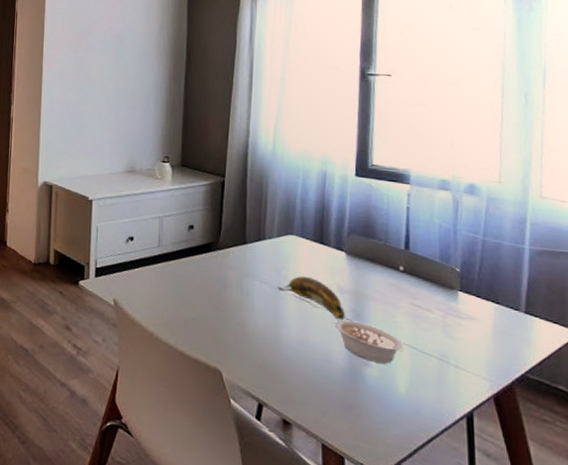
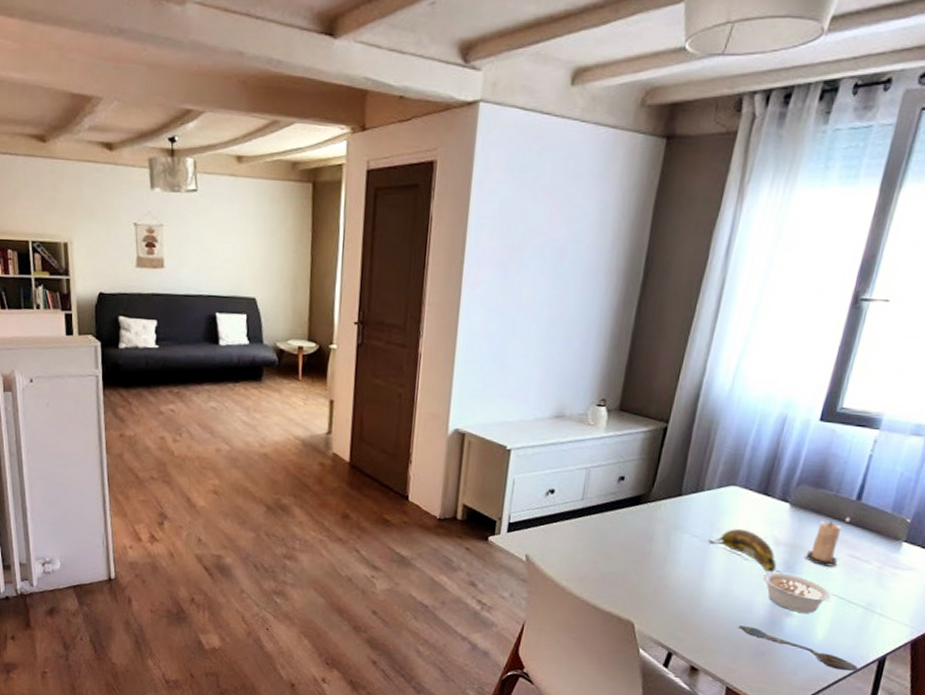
spoon: none [322,376,449,429] -> present [739,626,859,671]
candle: none [370,269,401,315] -> present [805,520,841,567]

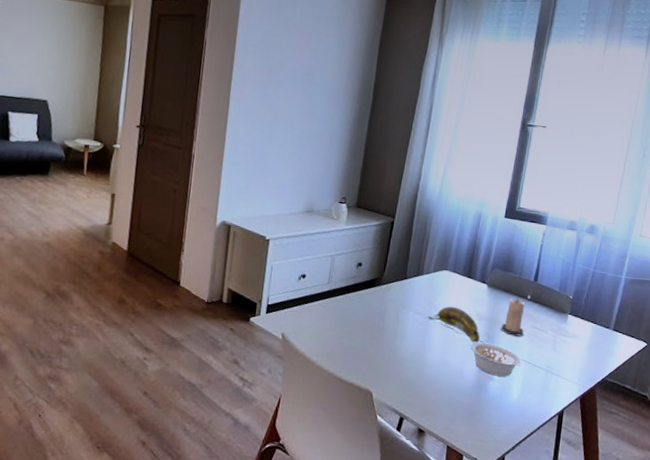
spoon: present [739,626,859,671] -> none [455,390,545,425]

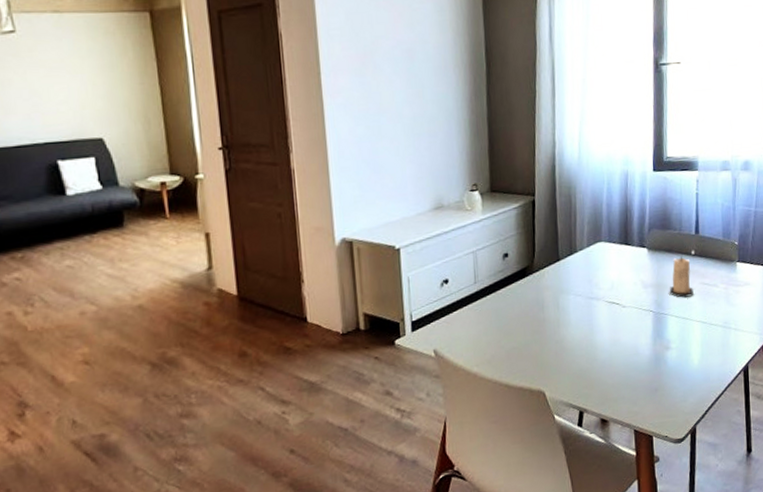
banana: present [428,306,480,343] -> none [590,280,649,314]
legume: present [470,342,522,377] -> none [640,310,697,345]

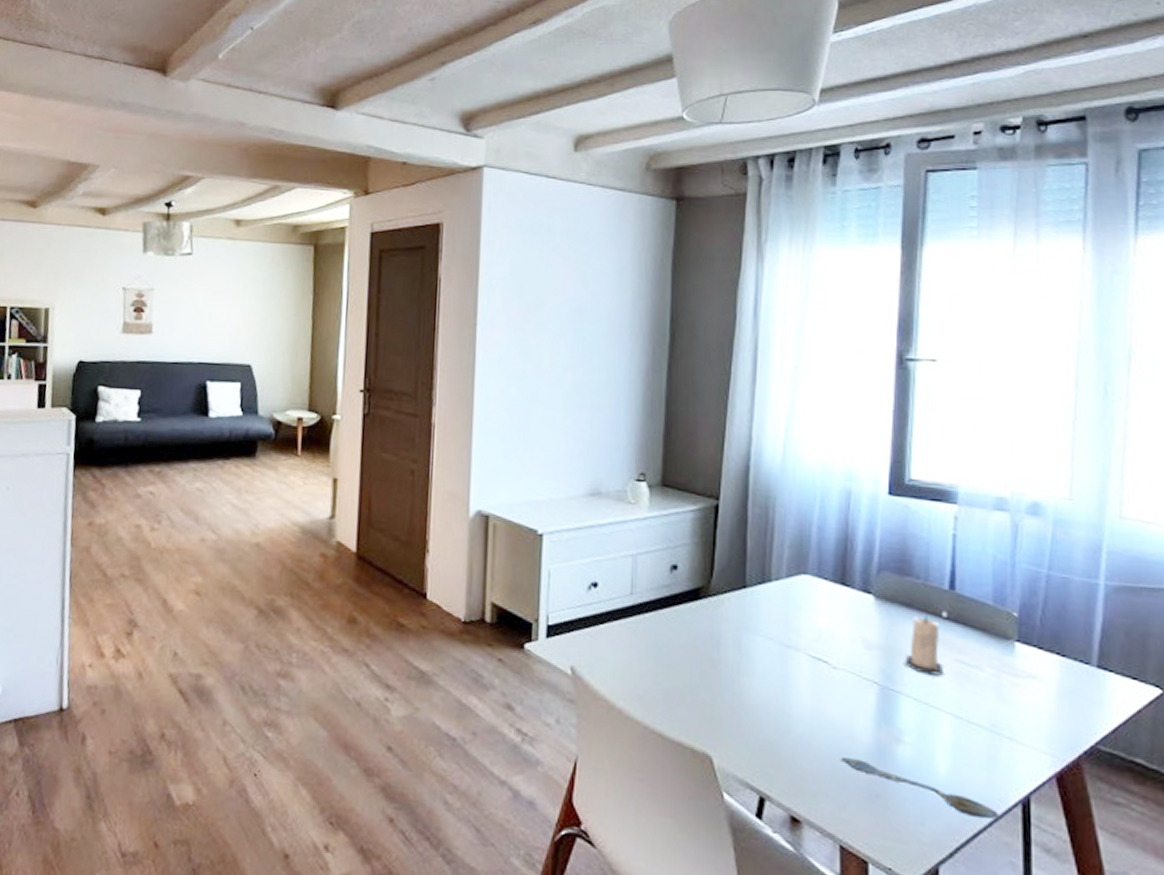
spoon: none [632,367,731,388] -> present [842,757,1000,819]

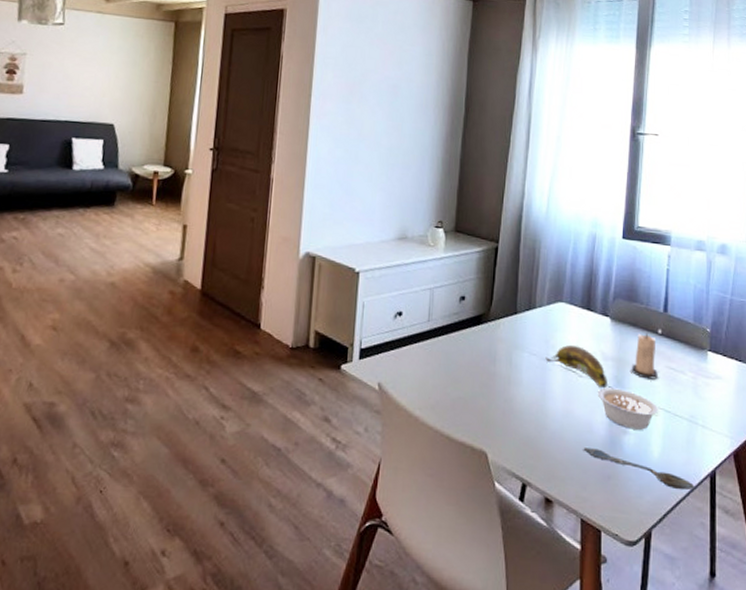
banana: none [786,628,872,685] -> present [545,345,607,389]
legume: none [858,683,946,739] -> present [597,387,659,430]

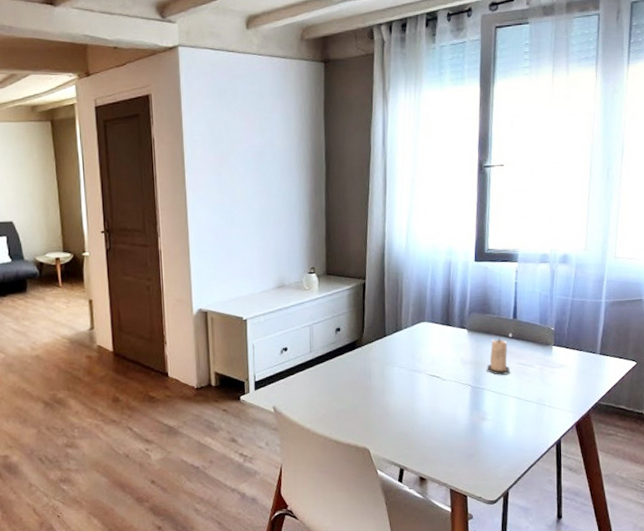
banana: present [545,345,607,389] -> none [413,356,467,387]
spoon: present [584,448,695,490] -> none [450,434,544,458]
legume: present [597,387,659,430] -> none [458,385,512,416]

